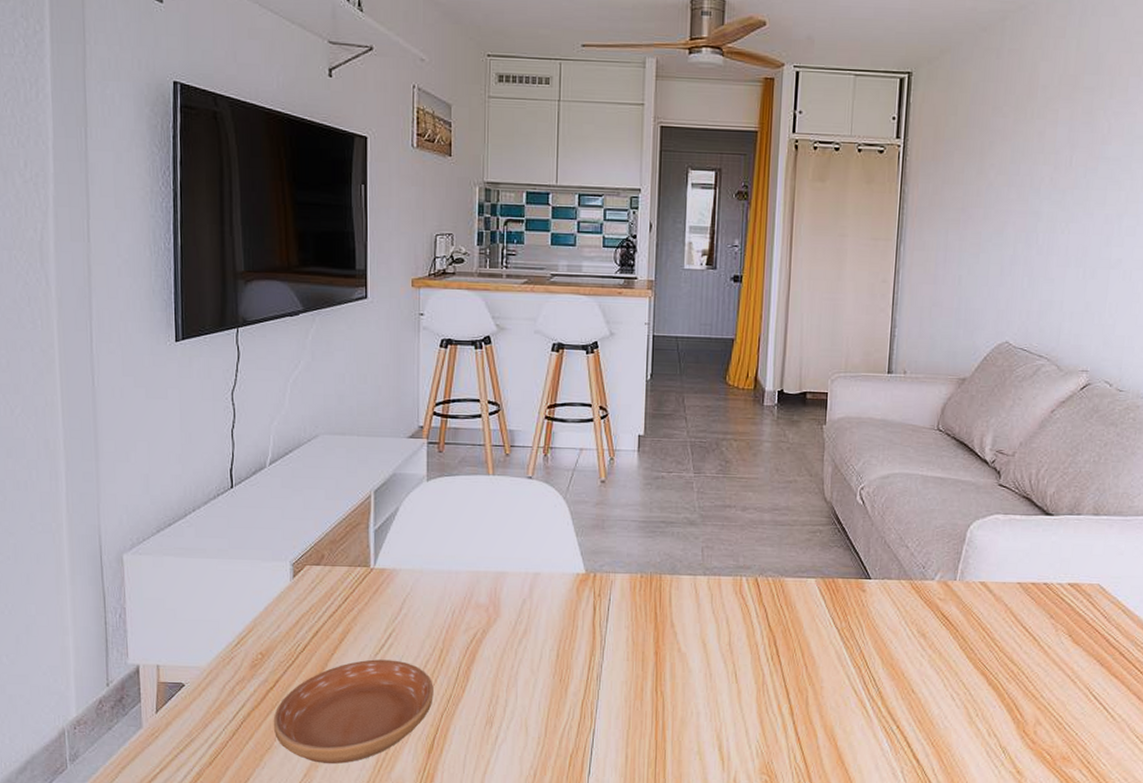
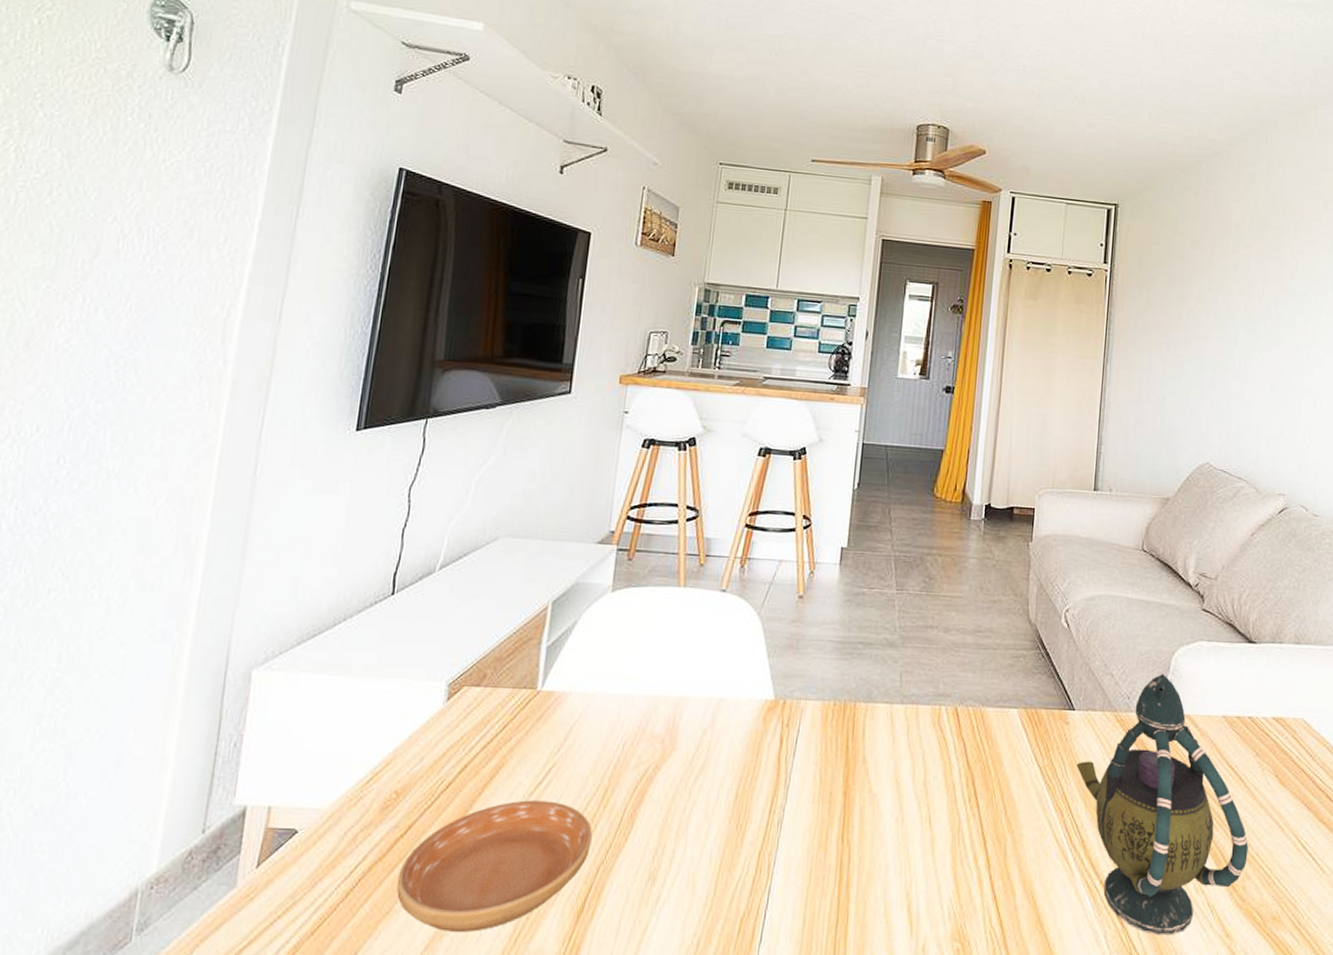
teapot: none [873,545,1041,772] -> present [1076,674,1249,936]

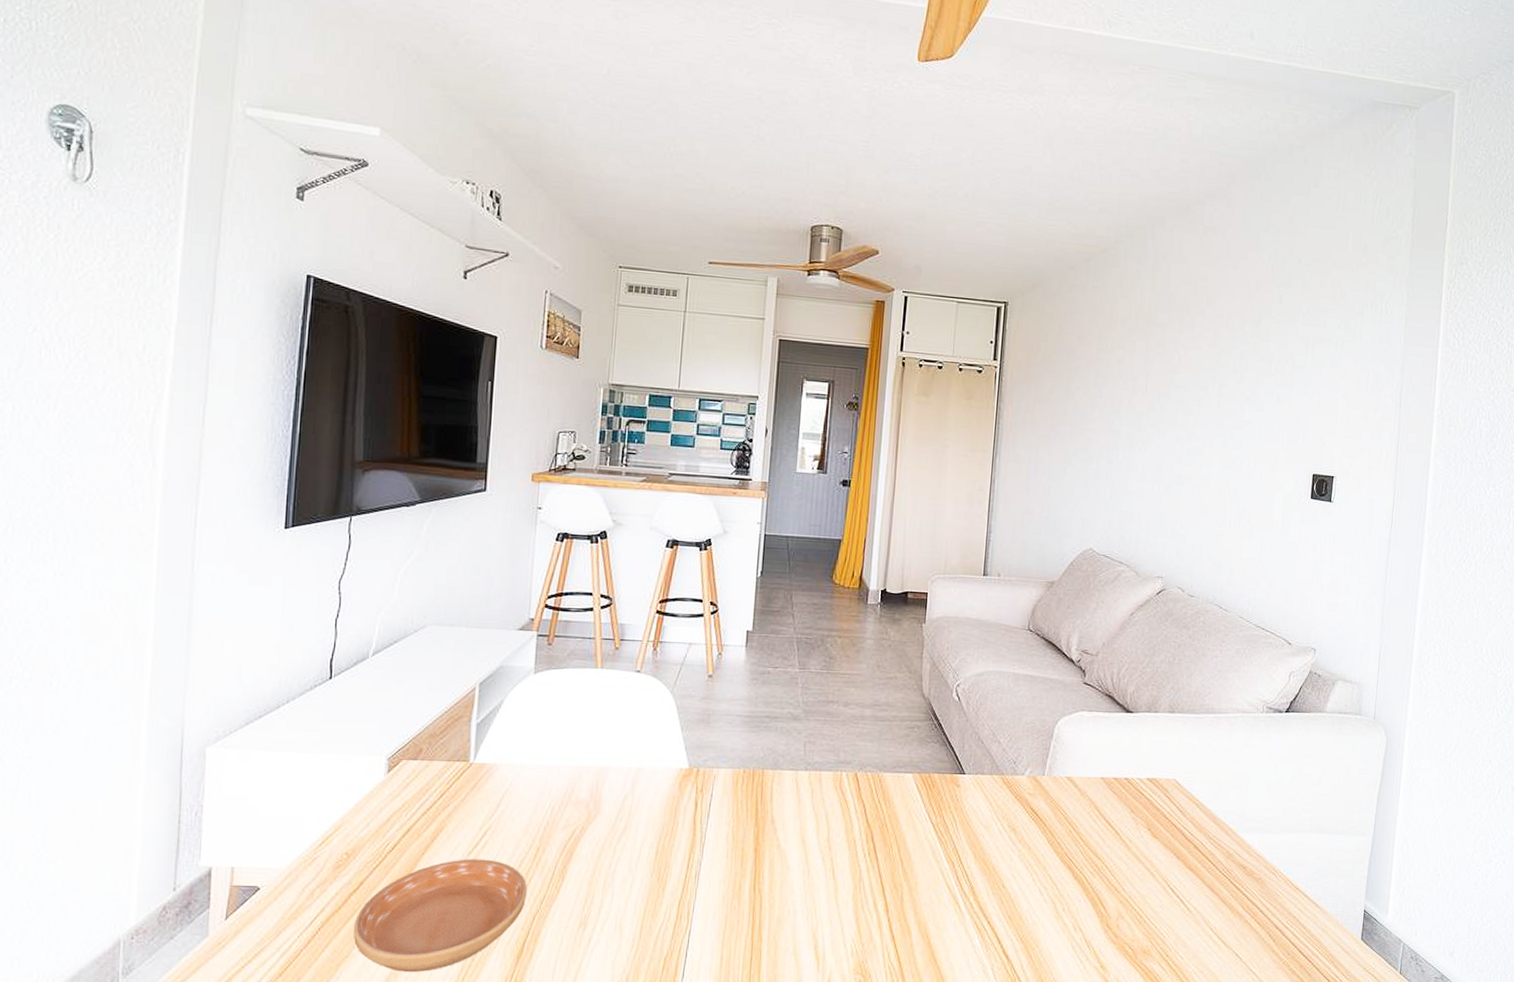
teapot: present [1076,674,1249,936] -> none [966,741,1123,967]

